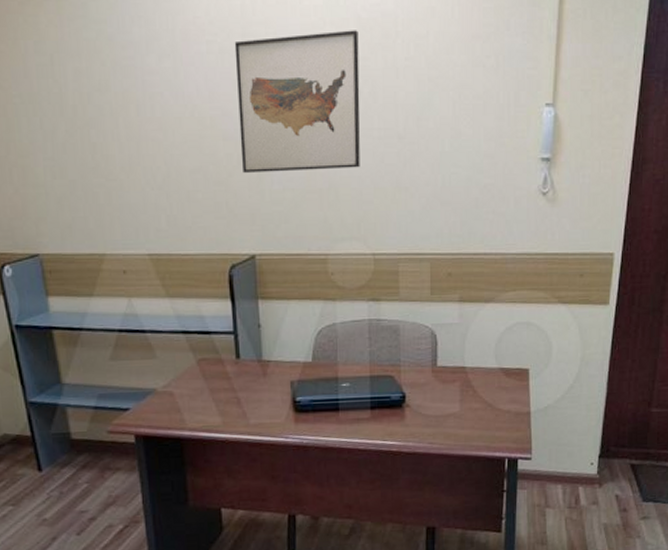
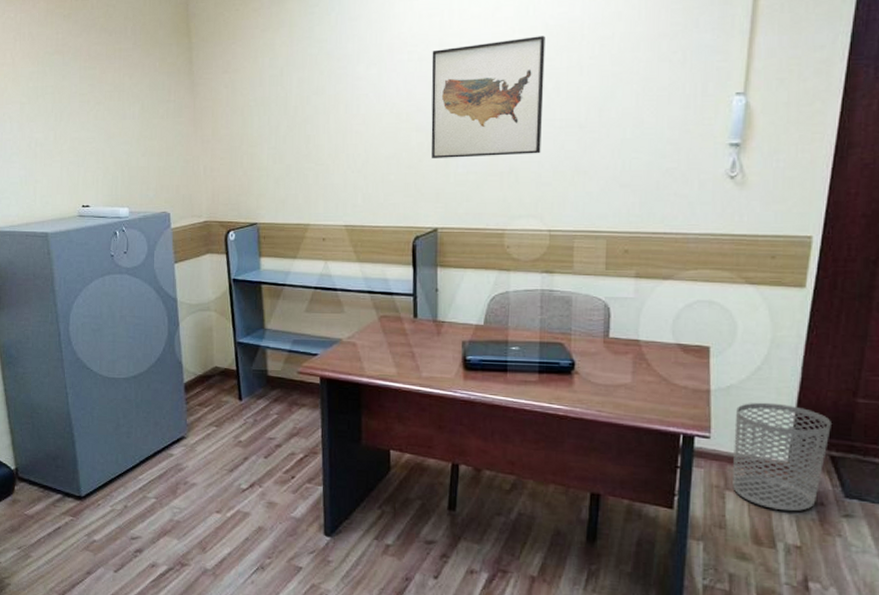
waste bin: none [552,419,631,521] -> present [732,402,831,512]

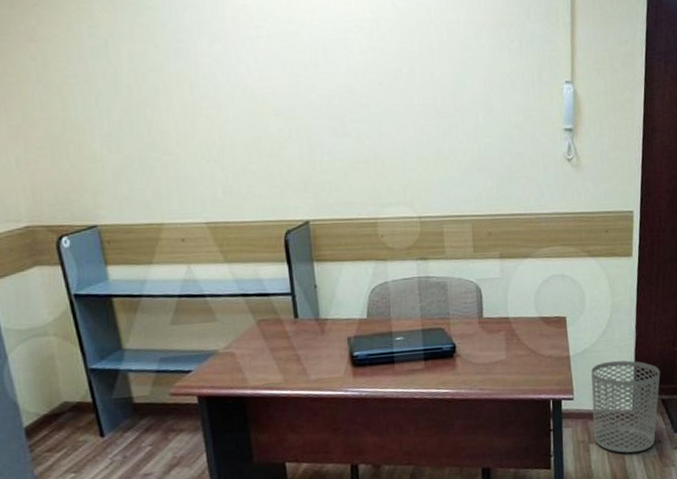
wall art: present [431,35,545,158] -> none [281,17,403,145]

